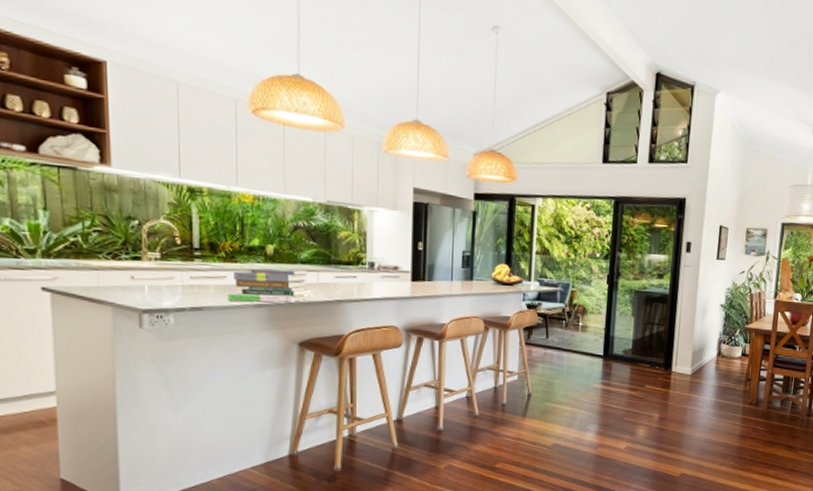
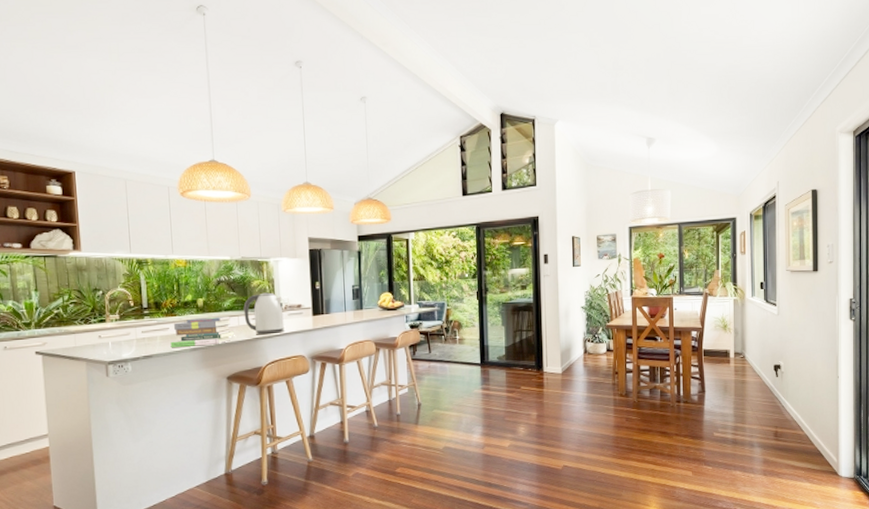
kettle: none [325,247,375,298] -> present [243,292,284,335]

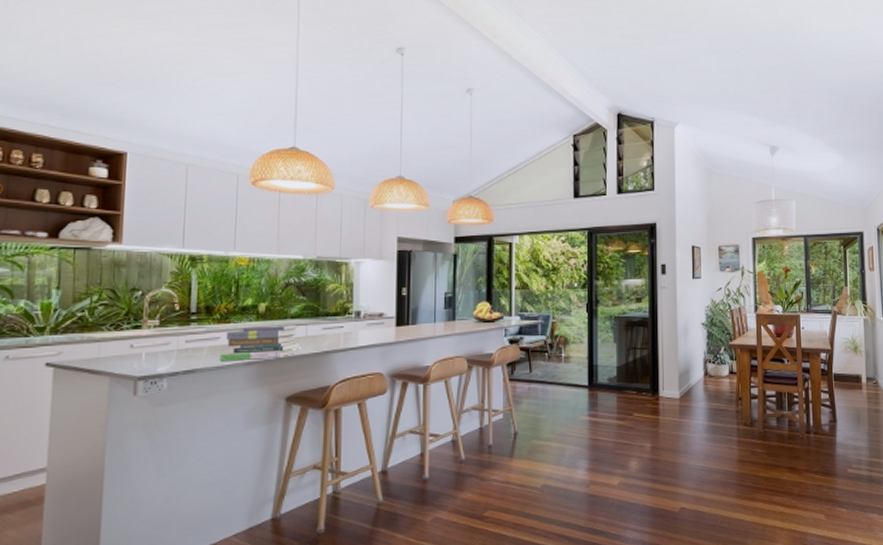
kettle: present [243,292,284,335] -> none [313,298,361,348]

